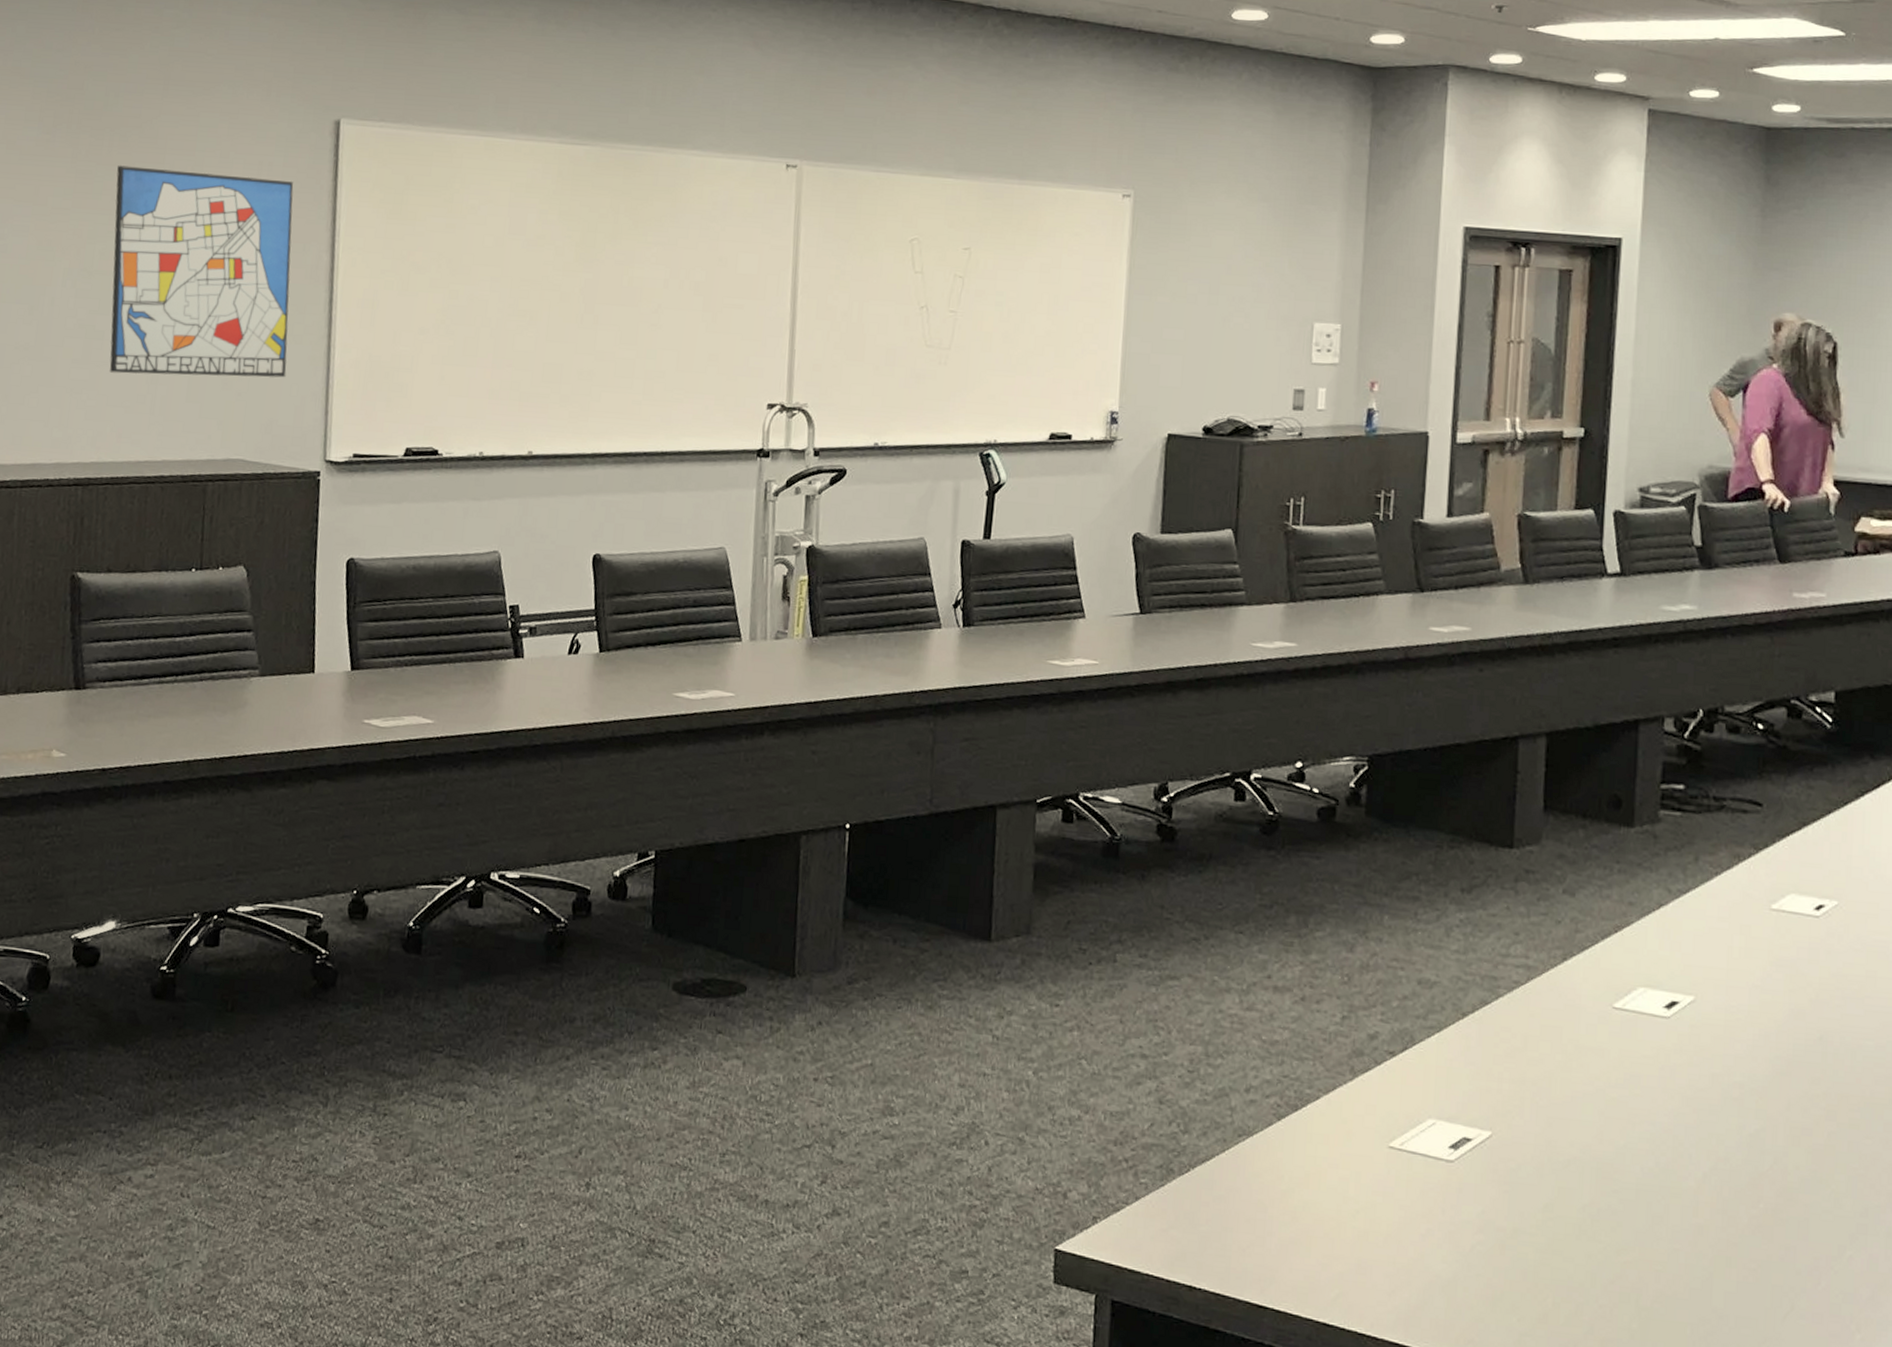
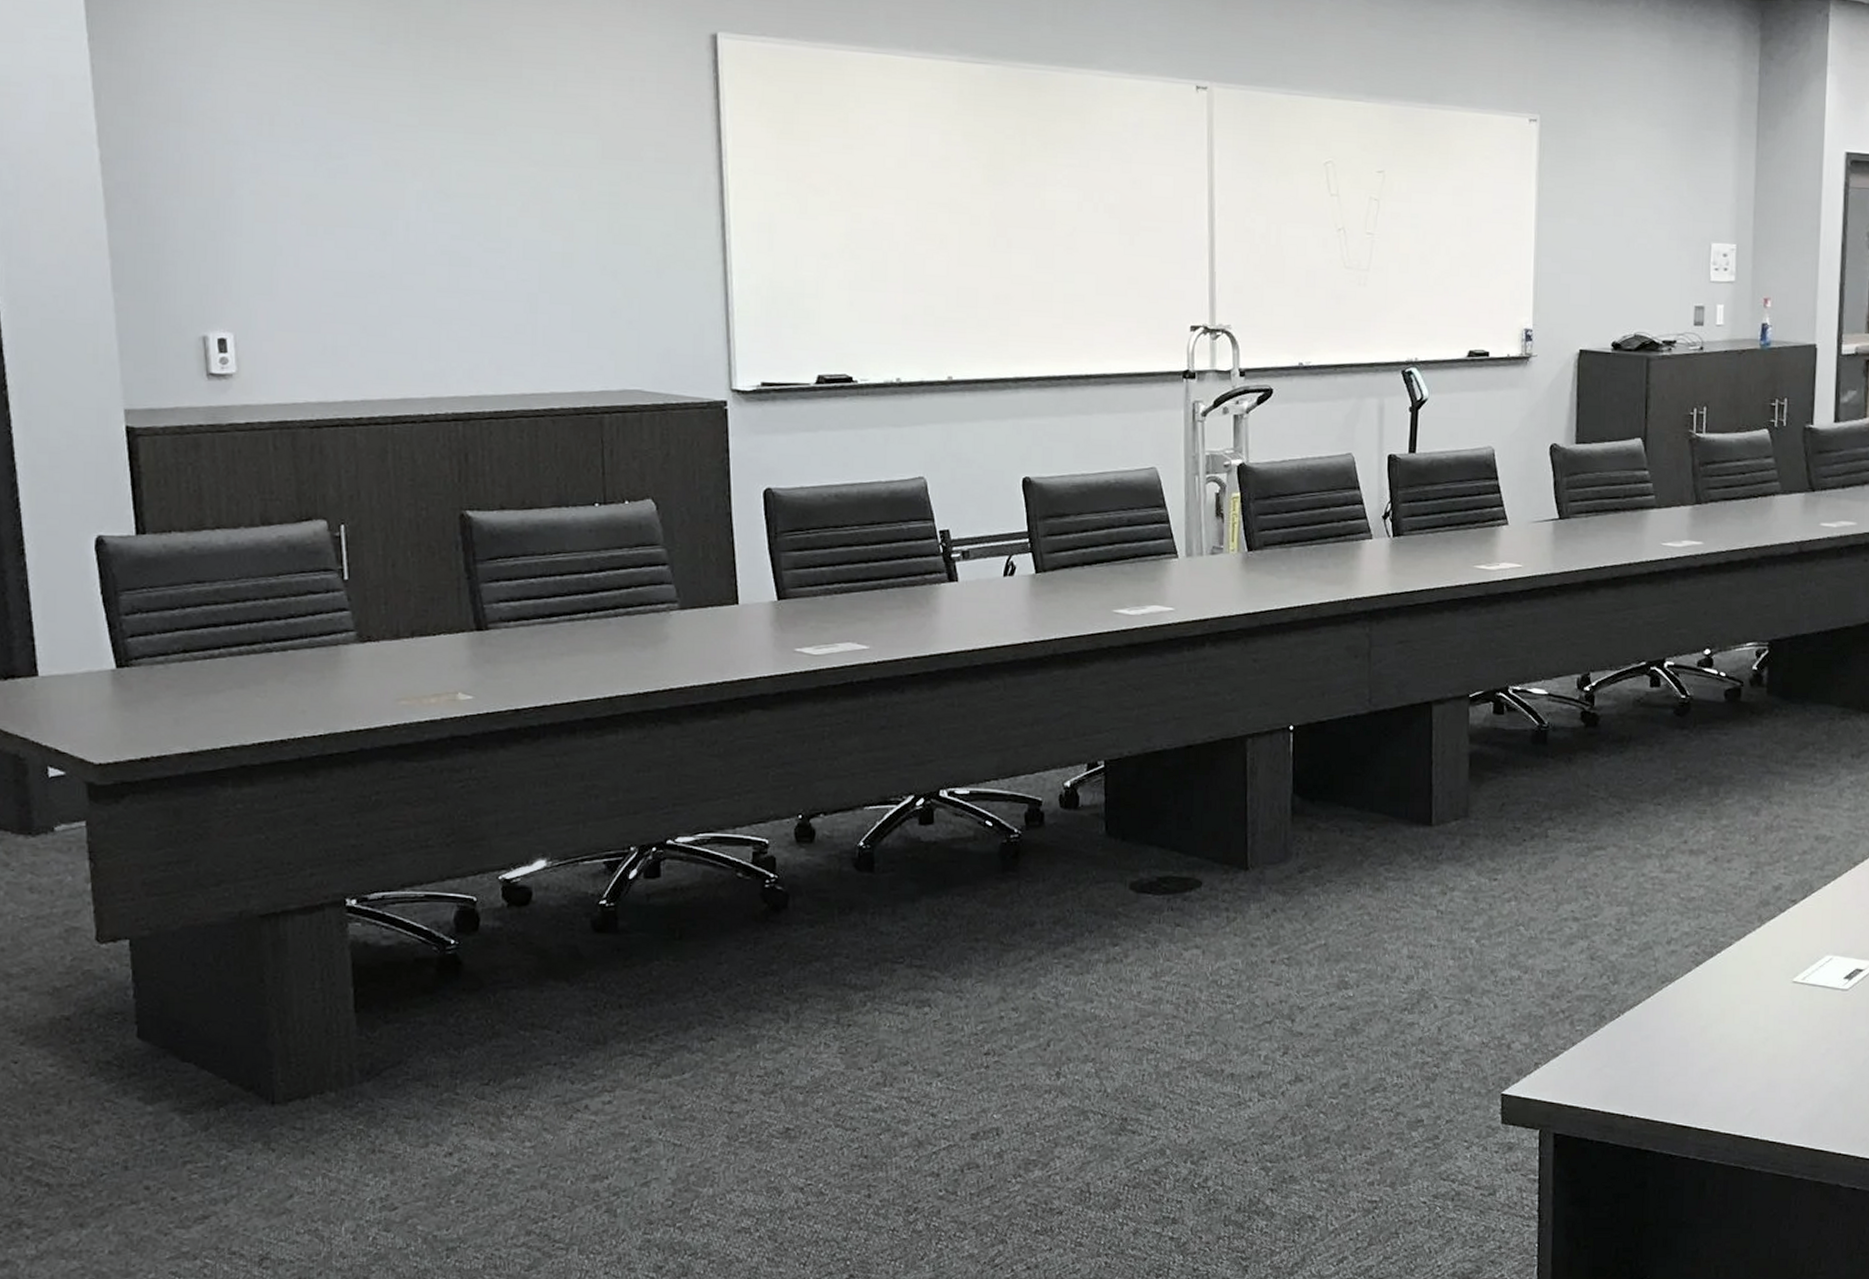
wall art: present [109,165,294,378] -> none [468,79,681,305]

